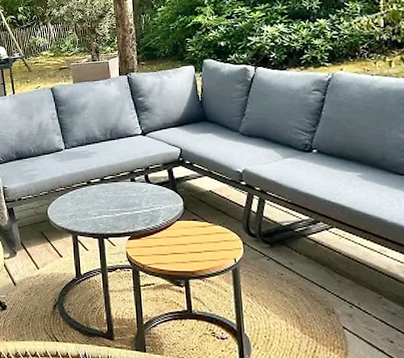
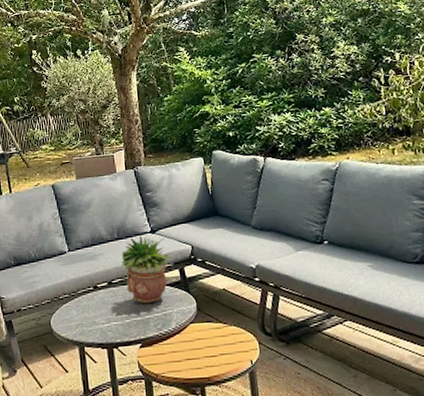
potted plant: none [113,136,161,200] -> present [121,234,172,304]

